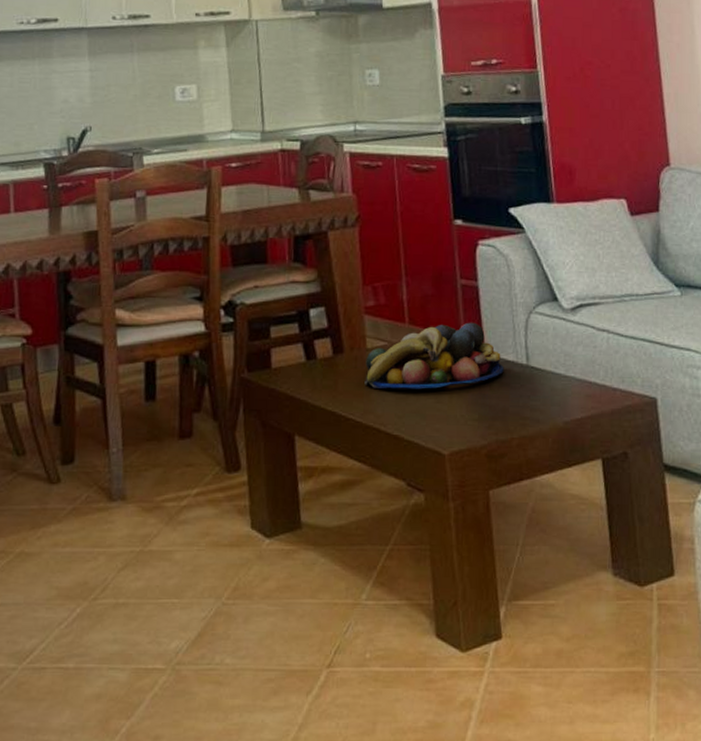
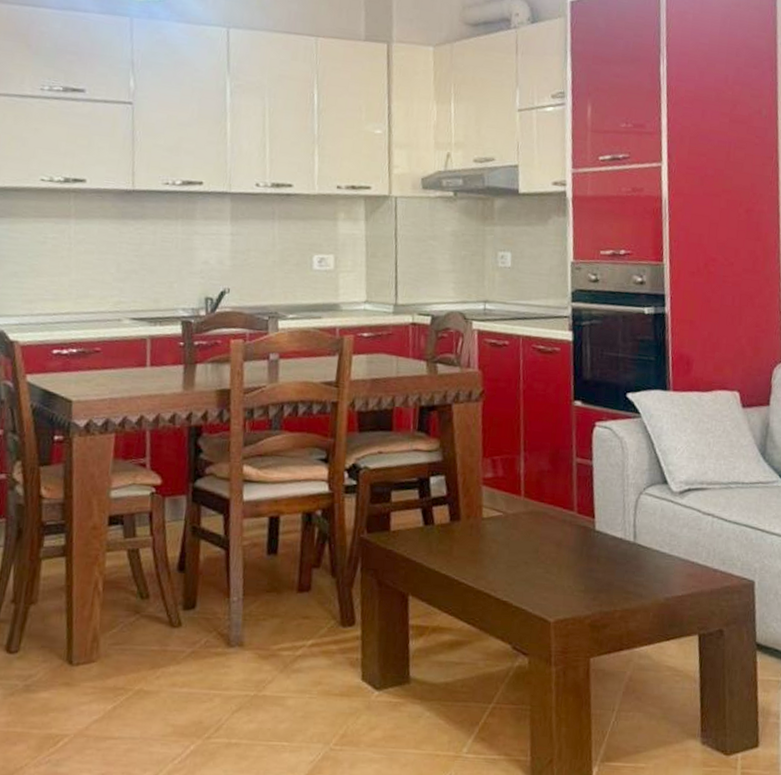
fruit bowl: present [364,322,504,390] -> none [478,498,612,560]

